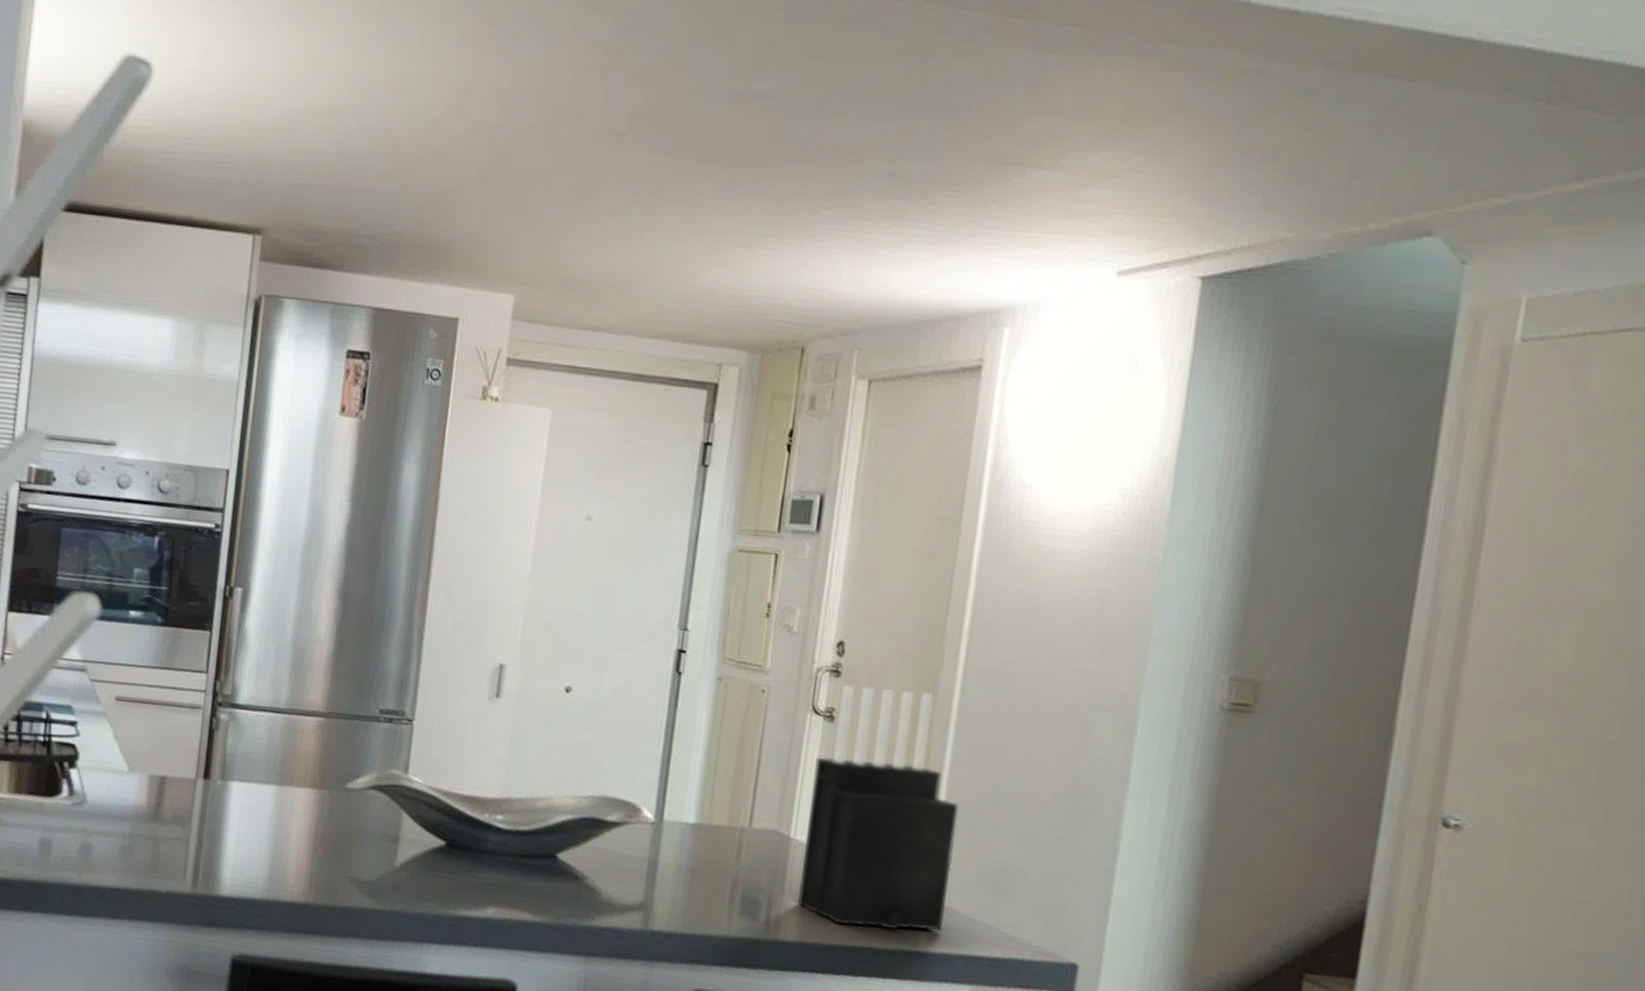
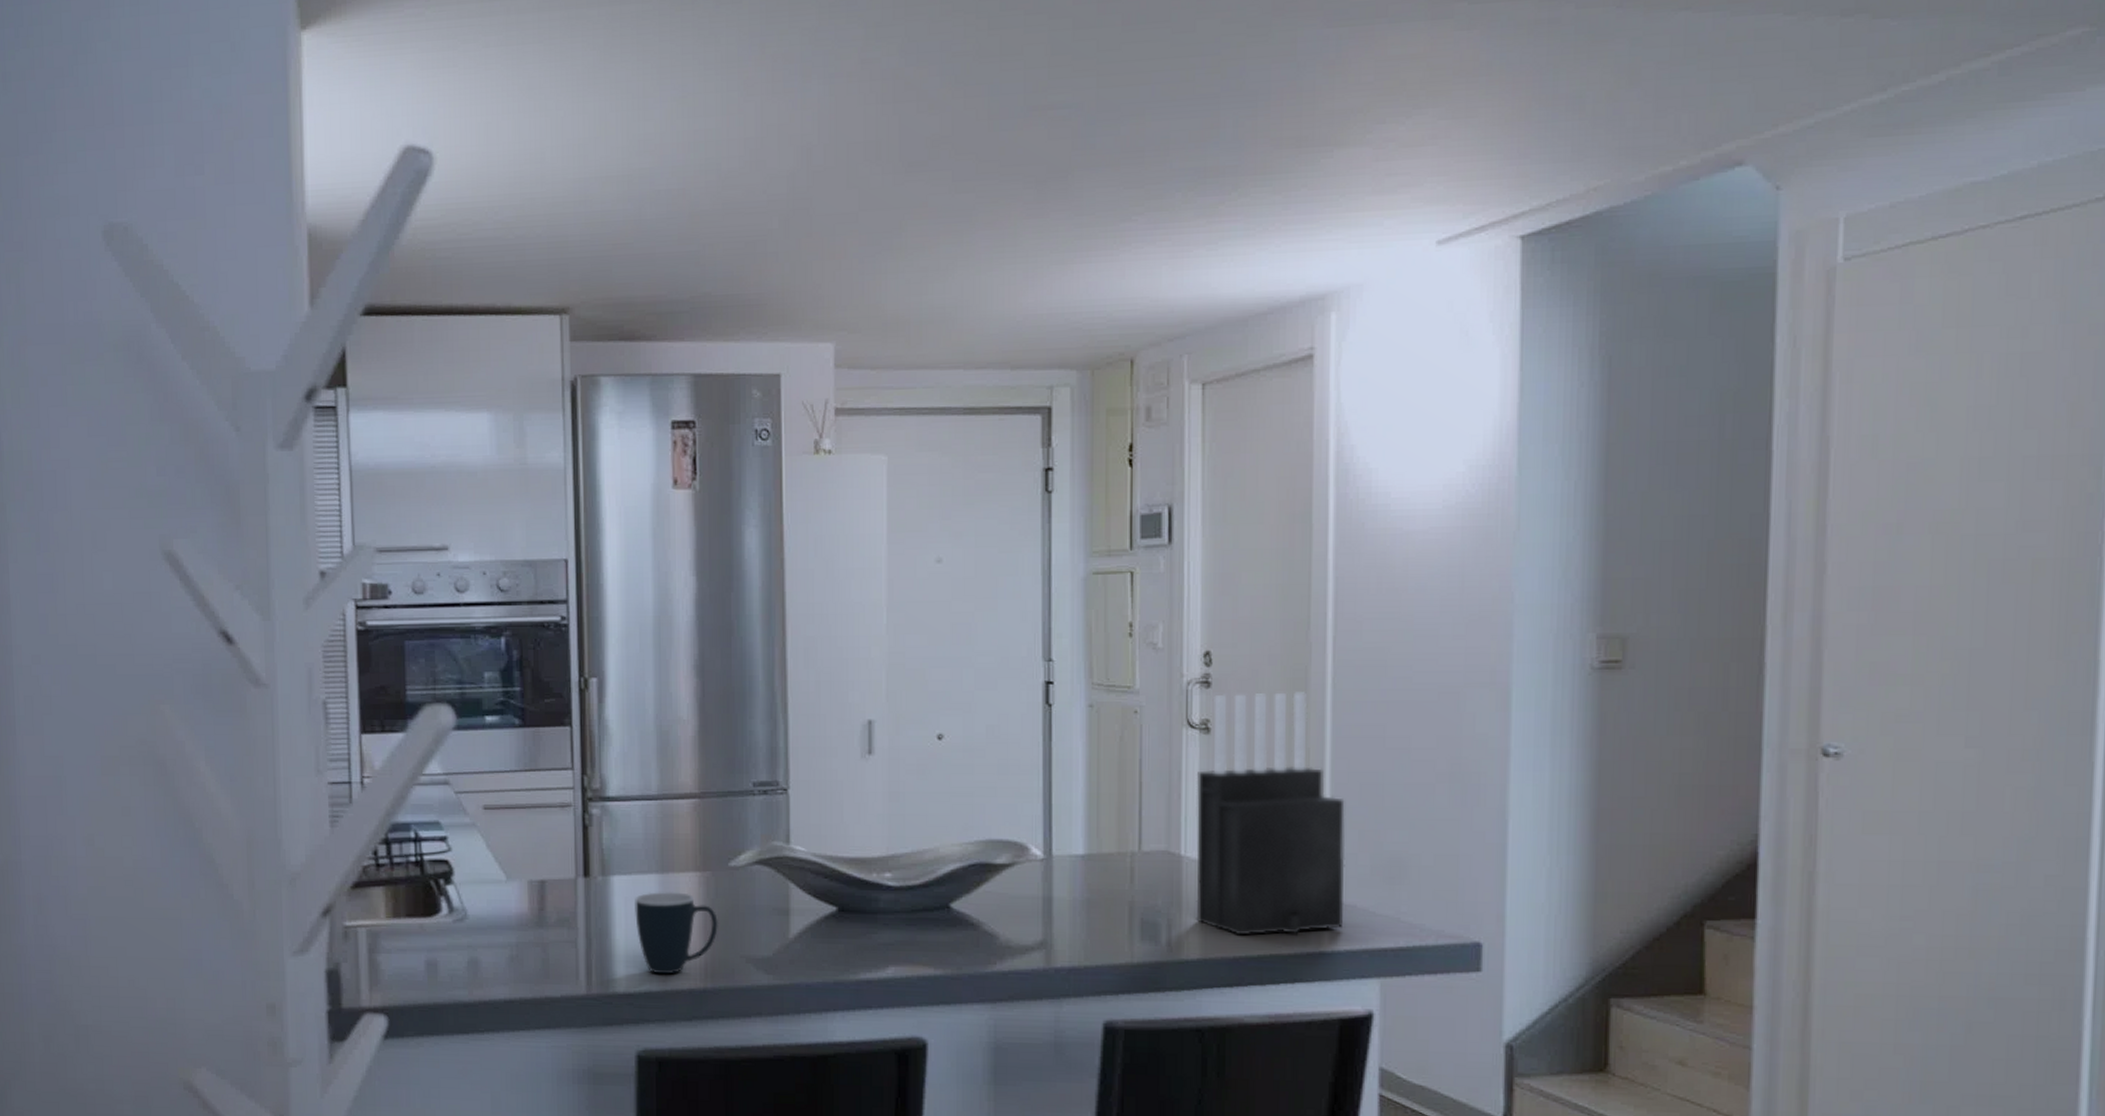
mug: none [248,802,329,885] -> present [635,891,719,975]

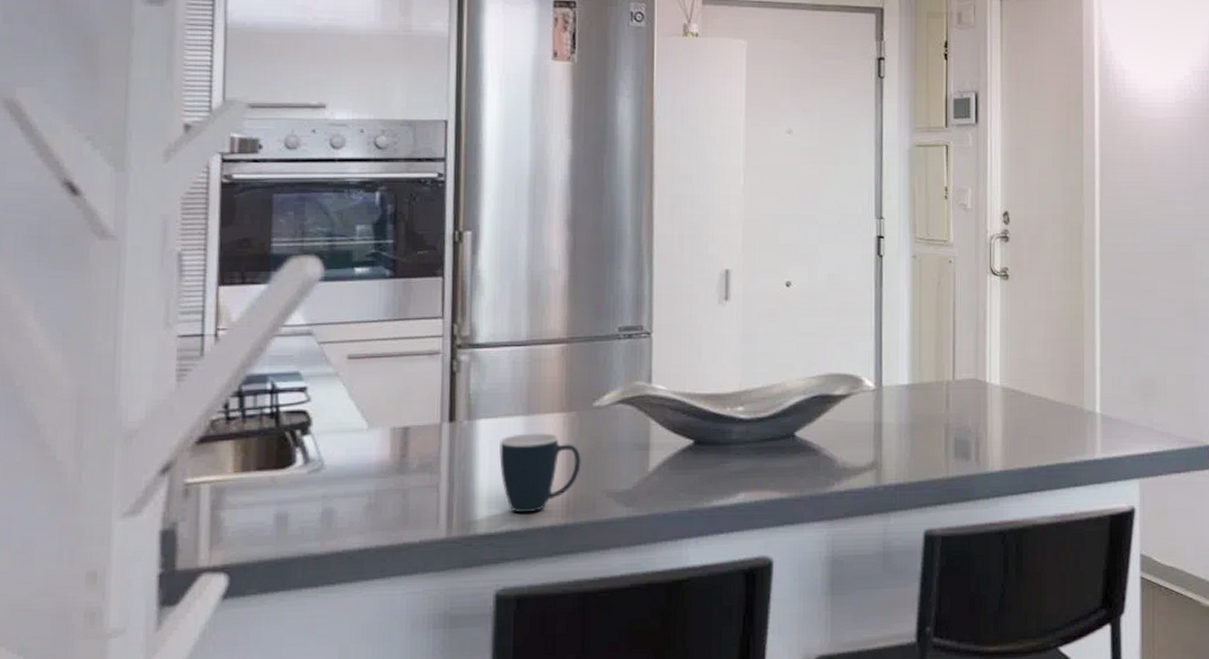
knife block: present [1196,692,1345,936] -> none [998,245,1112,449]

